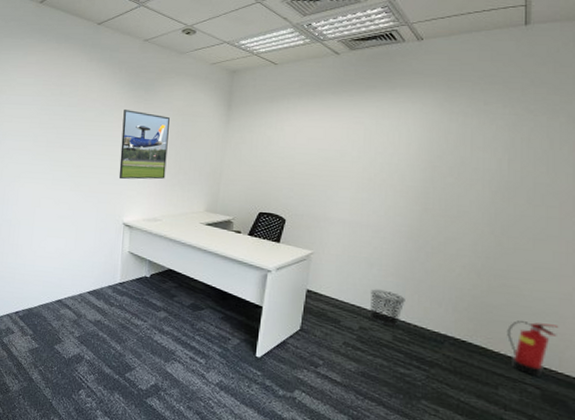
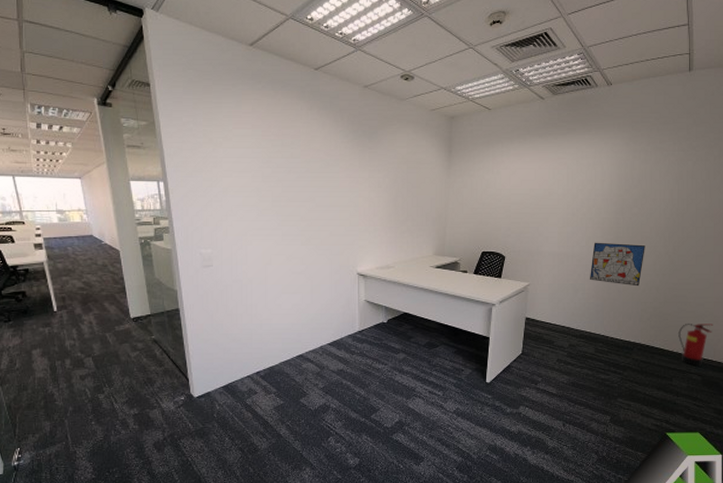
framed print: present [119,110,170,180] -> none [349,159,395,230]
waste bin: present [369,289,405,327] -> none [576,310,604,341]
wall art: none [389,212,463,269] -> present [590,242,645,287]

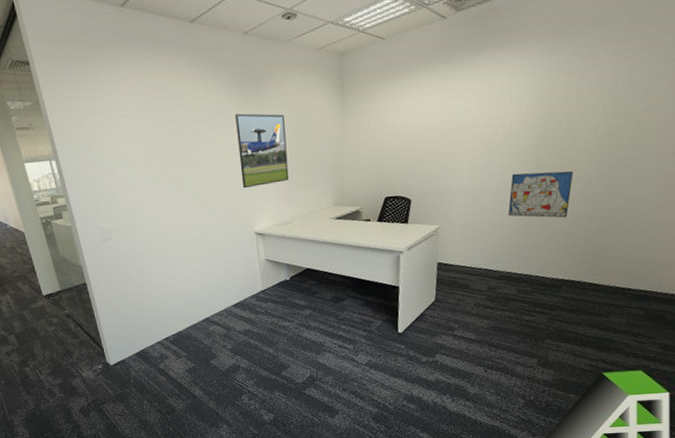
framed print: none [349,159,395,230] -> present [235,113,289,189]
fire extinguisher: present [678,324,714,366] -> none [615,251,658,300]

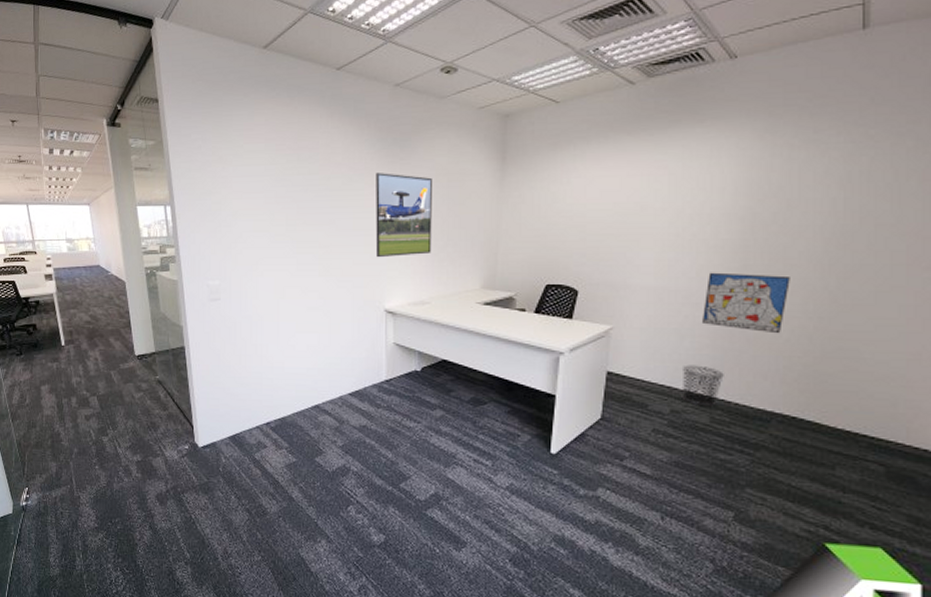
waste bin: none [495,249,526,282] -> present [681,365,724,407]

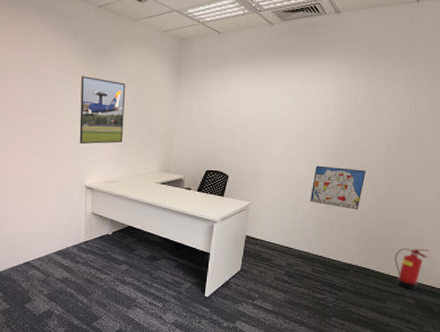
waste bin: present [681,365,724,407] -> none [294,231,322,261]
fire extinguisher: none [845,389,906,451] -> present [394,248,430,290]

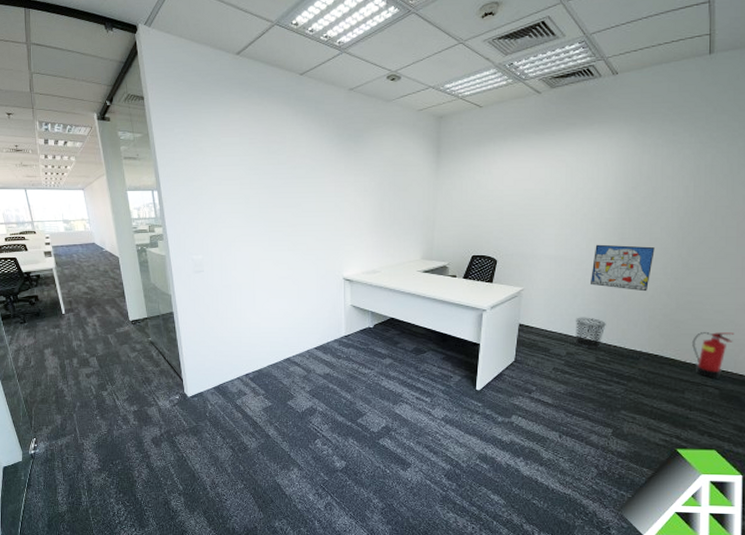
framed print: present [79,76,125,145] -> none [334,163,381,235]
waste bin: none [294,231,322,261] -> present [575,317,606,349]

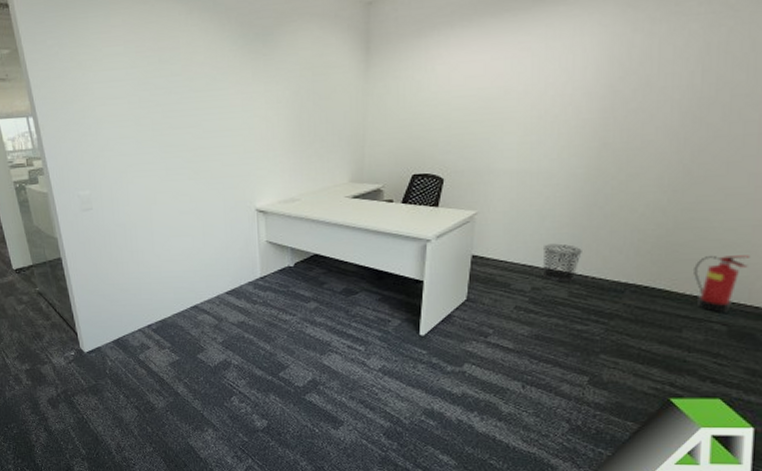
wall art: present [591,244,655,292] -> none [563,151,647,209]

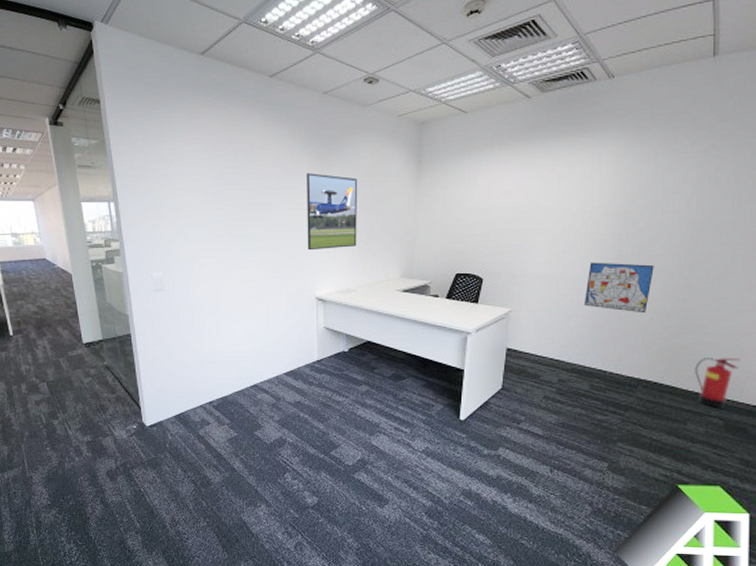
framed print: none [240,70,299,158] -> present [307,173,357,251]
waste bin: present [542,243,582,282] -> none [567,341,601,376]
wall art: none [563,151,647,209] -> present [585,262,654,314]

